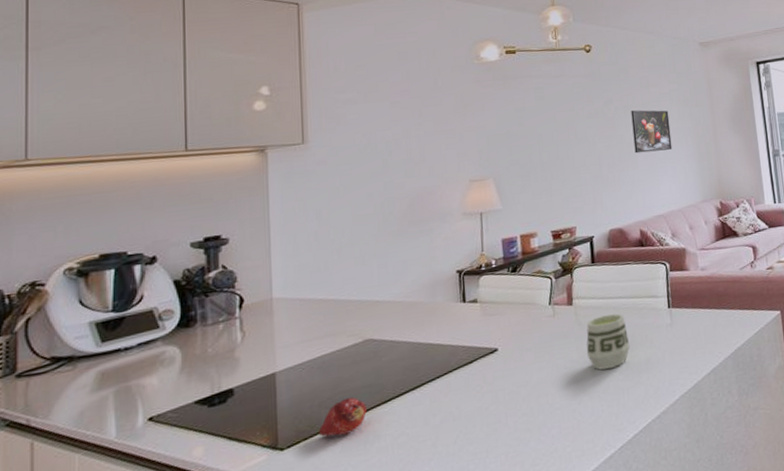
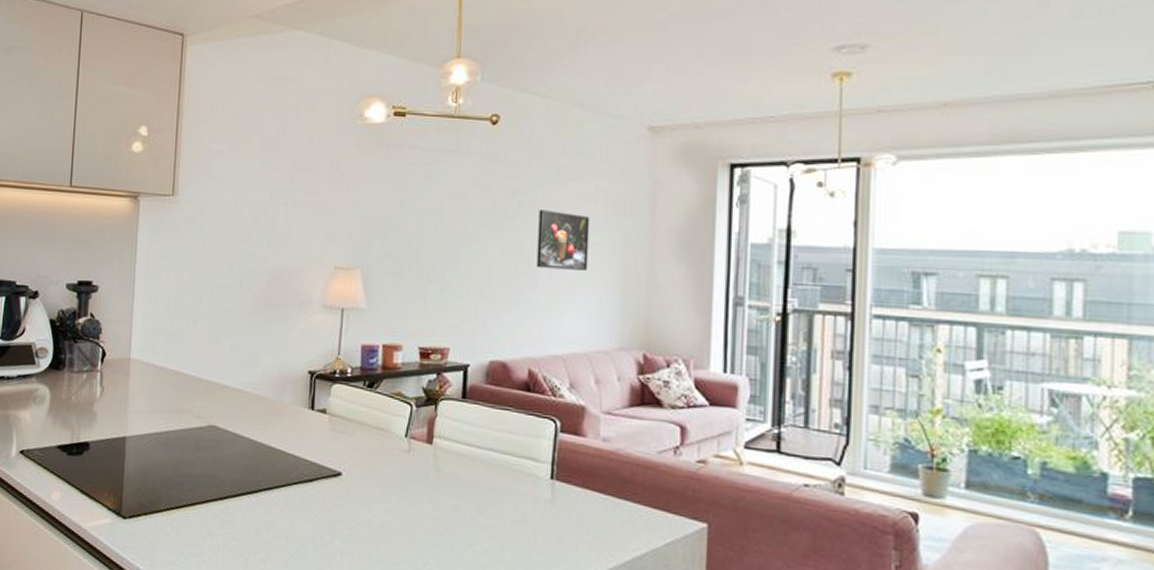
fruit: present [318,397,368,437] -> none [157,483,205,521]
cup: present [586,313,630,370] -> none [441,466,495,535]

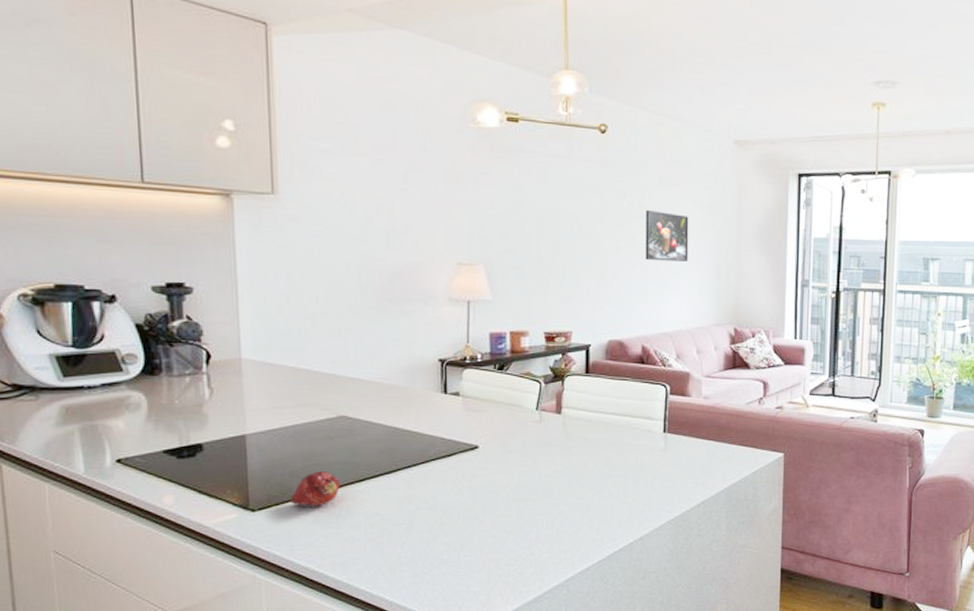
fruit: none [157,483,205,521] -> present [290,471,341,506]

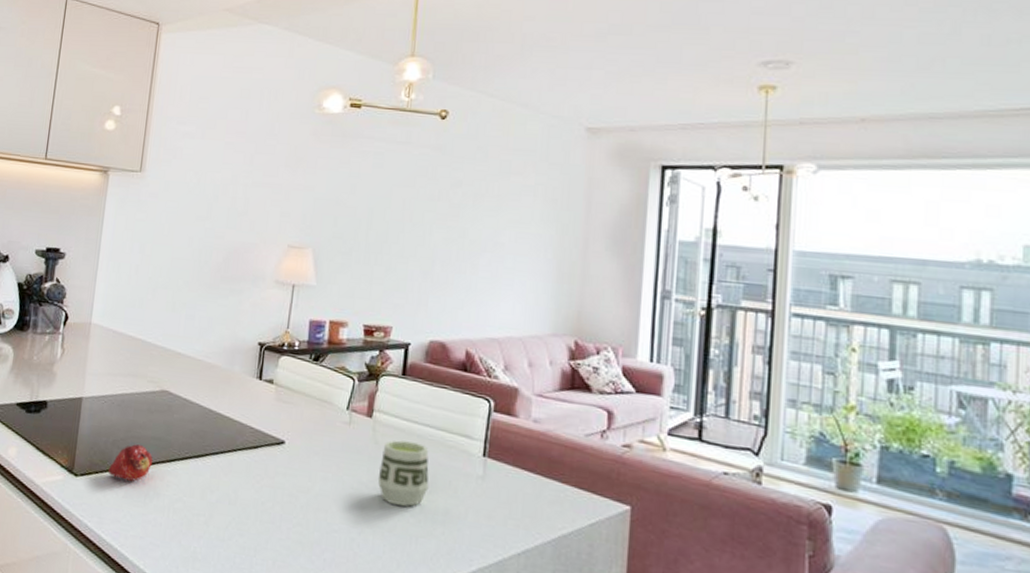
cup: none [572,430,619,484] -> present [377,440,429,507]
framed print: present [645,210,689,262] -> none [477,200,529,259]

